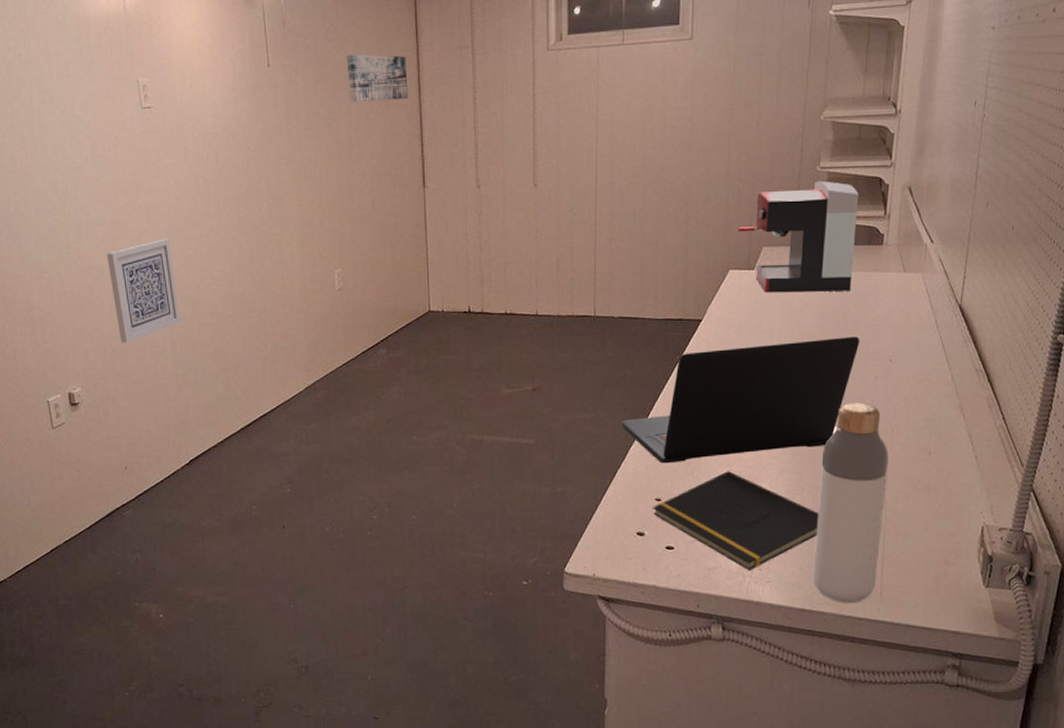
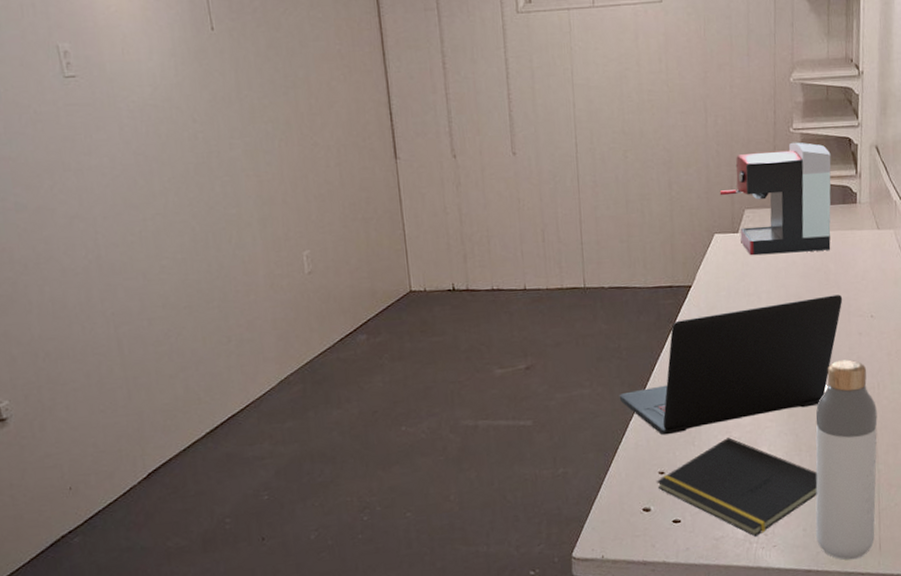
wall art: present [106,238,181,343] -> none [30,224,127,346]
wall art: present [346,54,408,103] -> none [300,16,372,70]

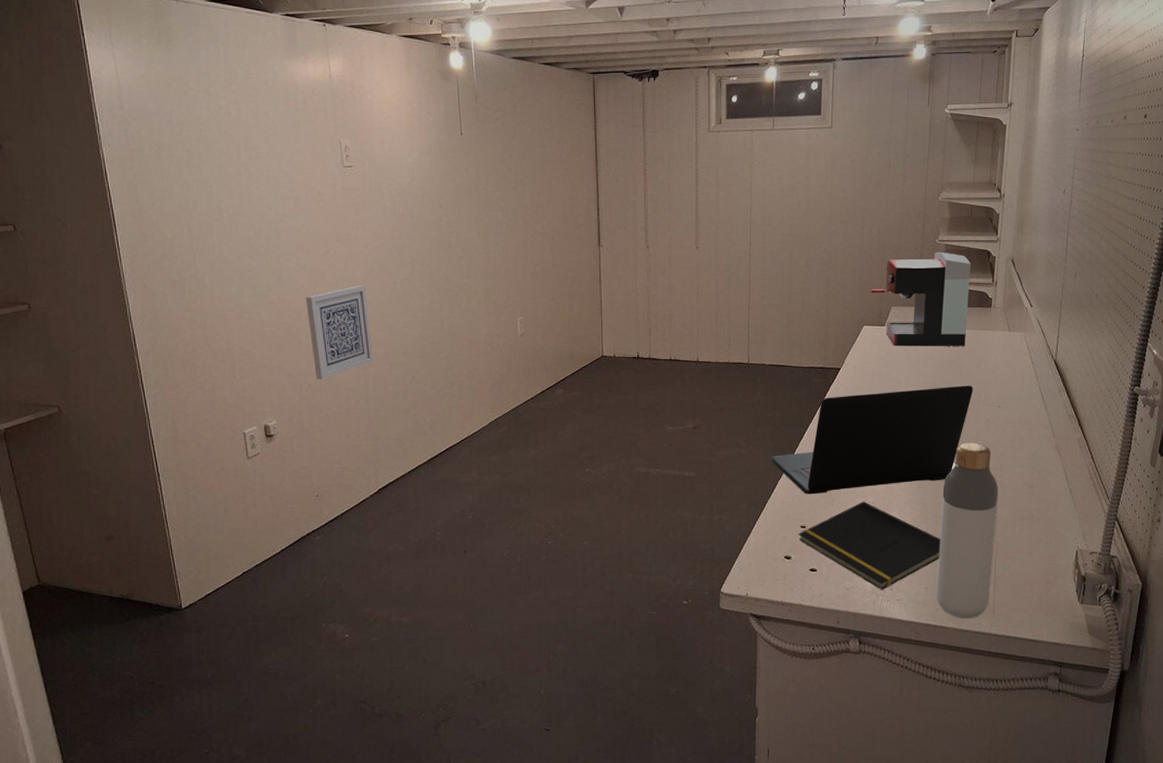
wall art: none [30,224,127,346] -> present [305,285,374,380]

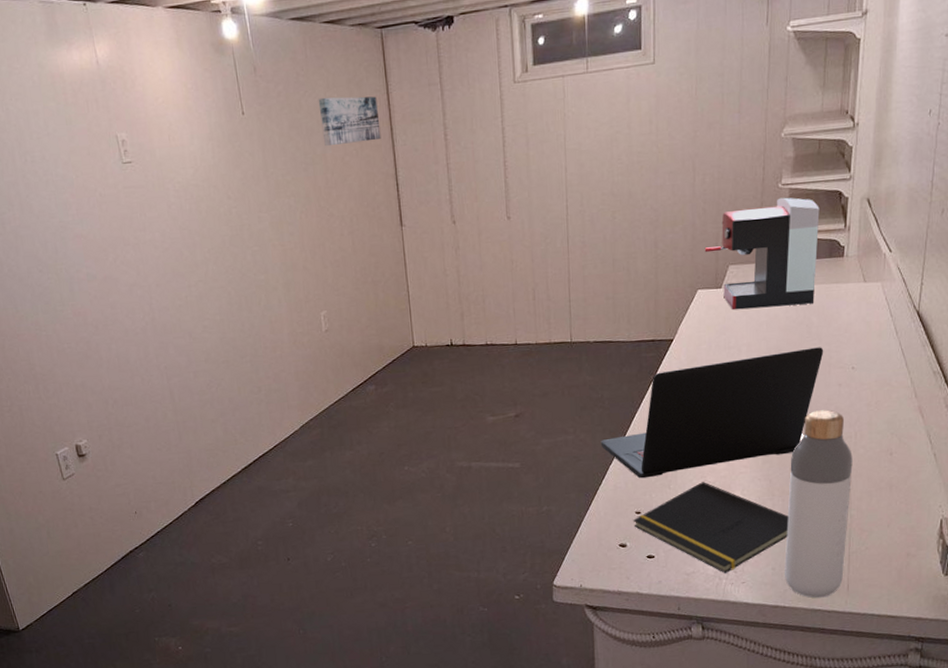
wall art: present [305,285,374,380] -> none [100,290,177,395]
wall art: none [531,127,587,170] -> present [318,96,381,147]

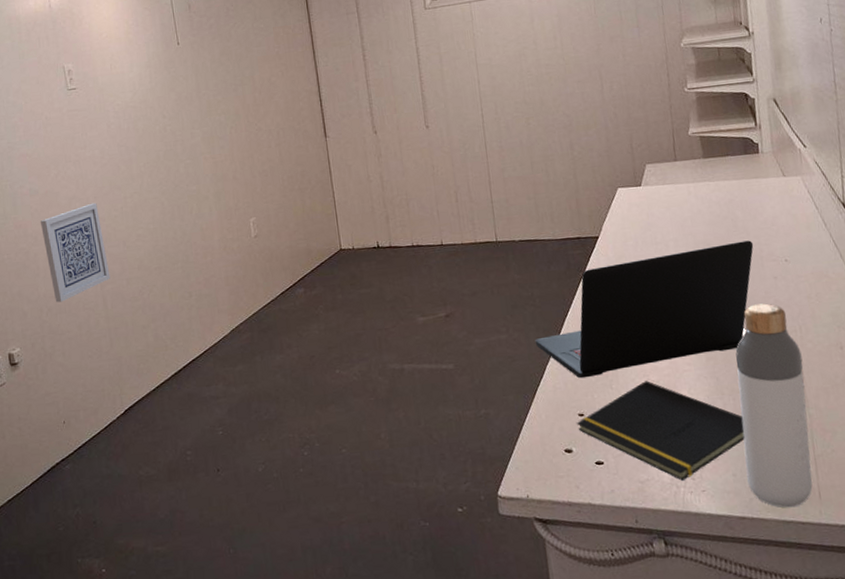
wall art: none [100,290,177,395] -> present [40,202,110,303]
wall art: present [318,96,381,147] -> none [246,25,305,70]
coffee maker: present [704,197,820,310] -> none [619,100,736,206]

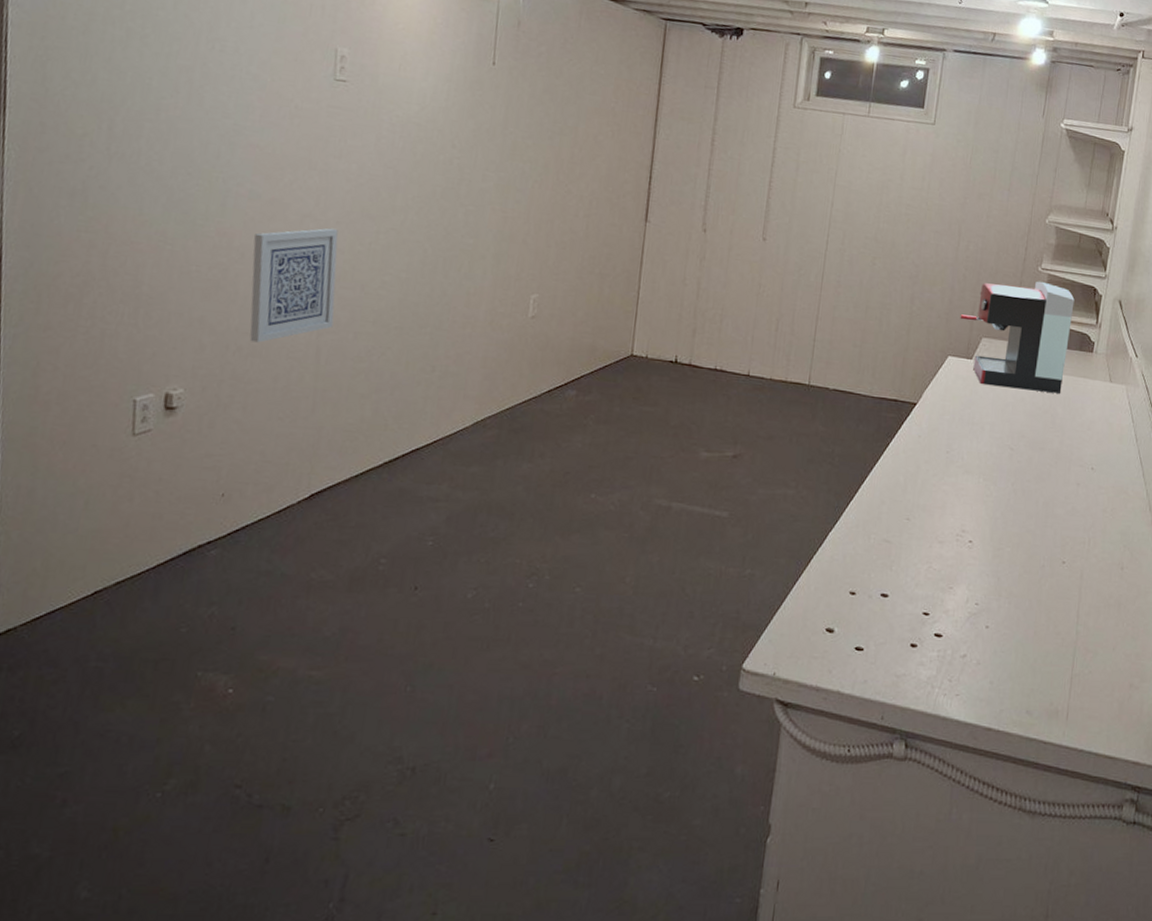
laptop: present [535,240,754,379] -> none [823,436,1066,554]
notepad: present [577,381,745,481] -> none [845,568,1013,681]
coffee maker: none [619,100,736,206] -> present [960,281,1075,394]
bottle: present [735,303,813,508] -> none [1002,508,1084,725]

